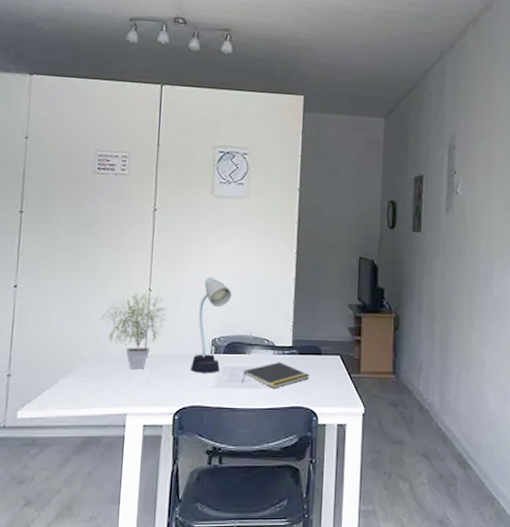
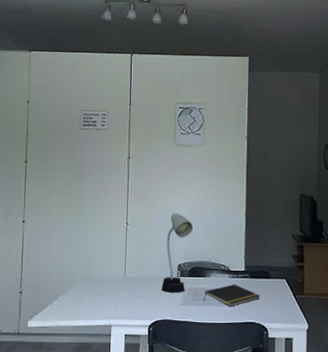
potted plant: present [100,288,168,369] -> none [88,222,141,289]

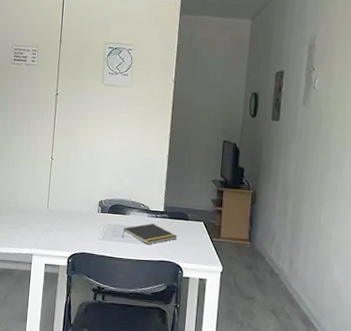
desk lamp: present [161,212,194,293] -> none [82,150,116,228]

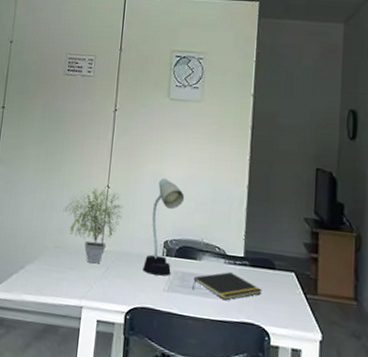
potted plant: none [14,157,65,221] -> present [63,185,123,264]
desk lamp: none [82,150,116,228] -> present [143,177,185,276]

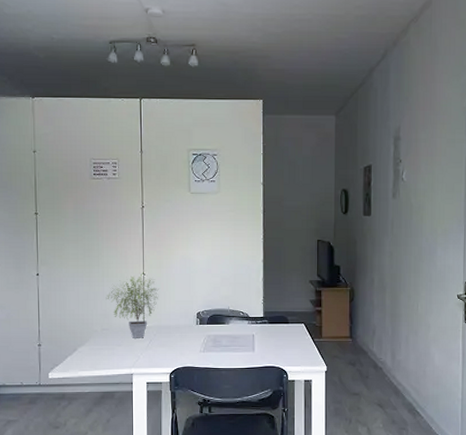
desk lamp: present [143,177,185,276] -> none [181,261,211,340]
notepad: present [192,272,262,301] -> none [224,330,280,352]

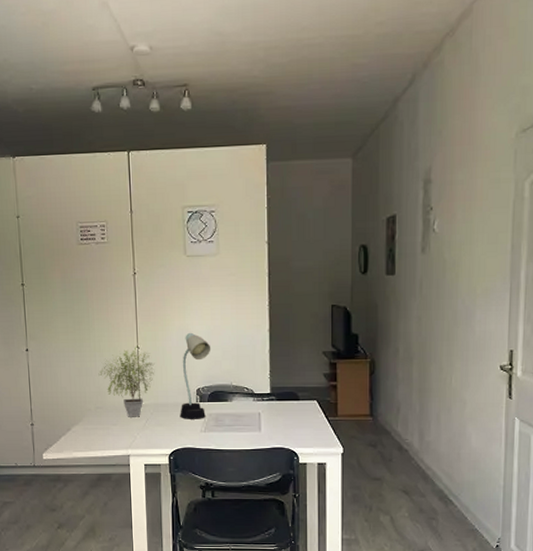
desk lamp: none [181,261,211,340] -> present [180,332,211,419]

